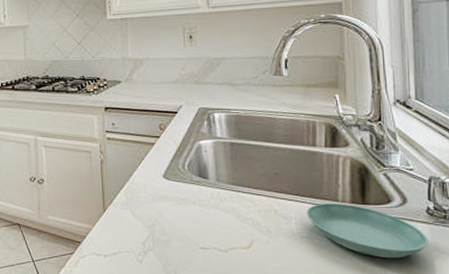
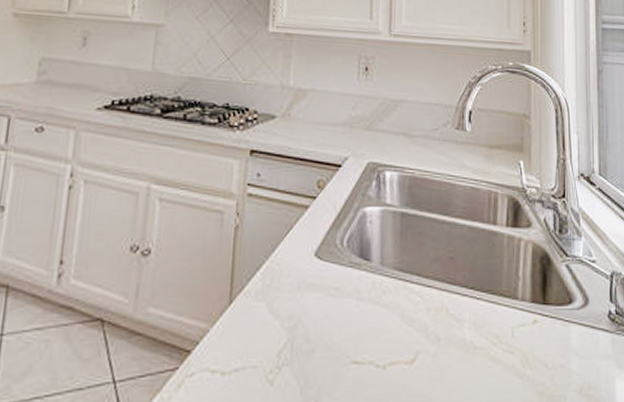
saucer: present [307,203,428,259] -> none [482,301,610,379]

